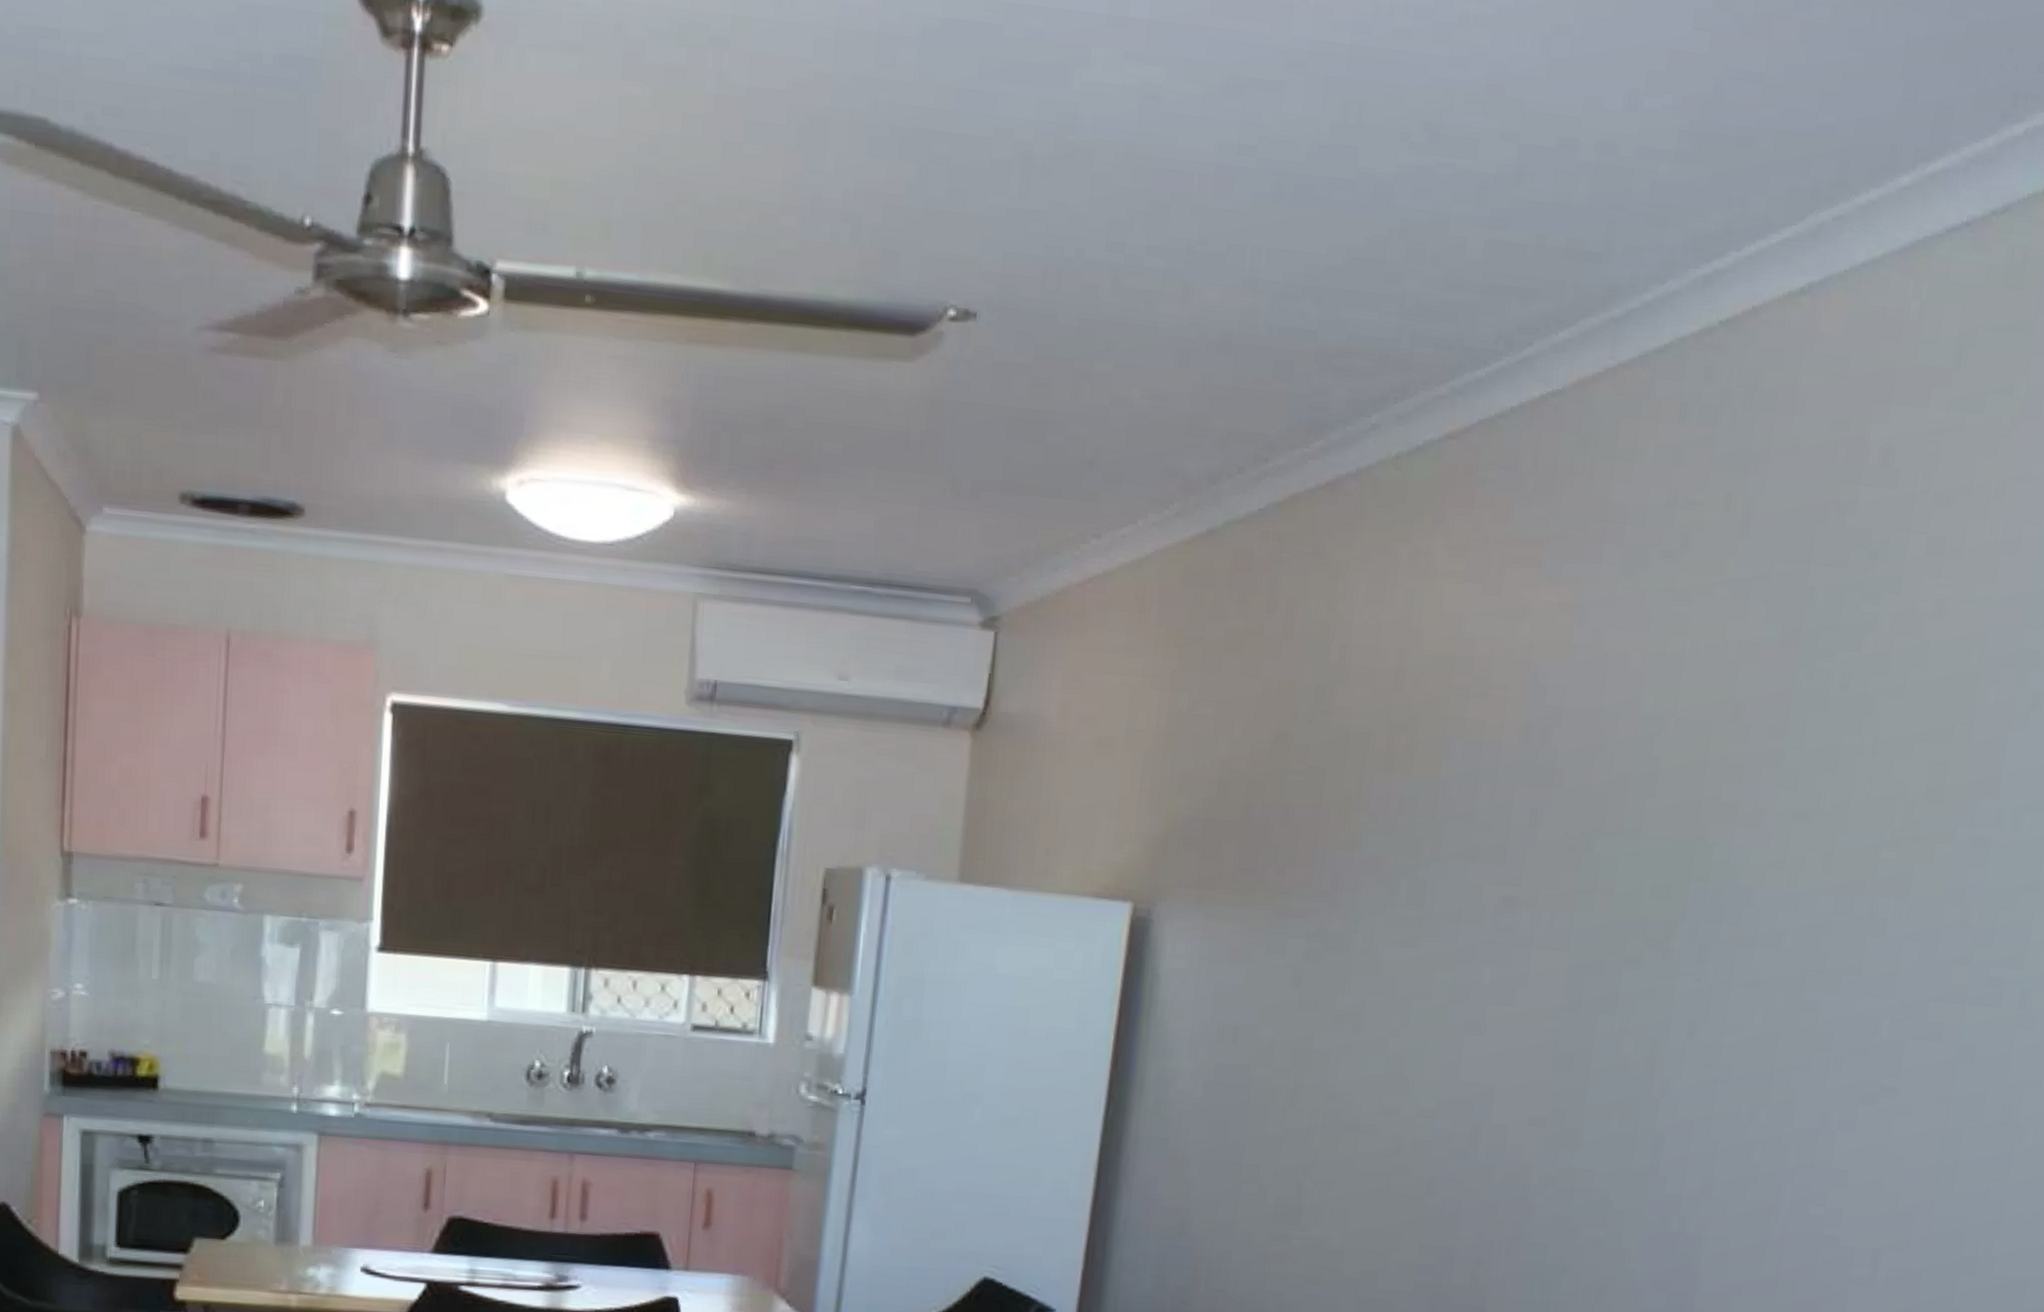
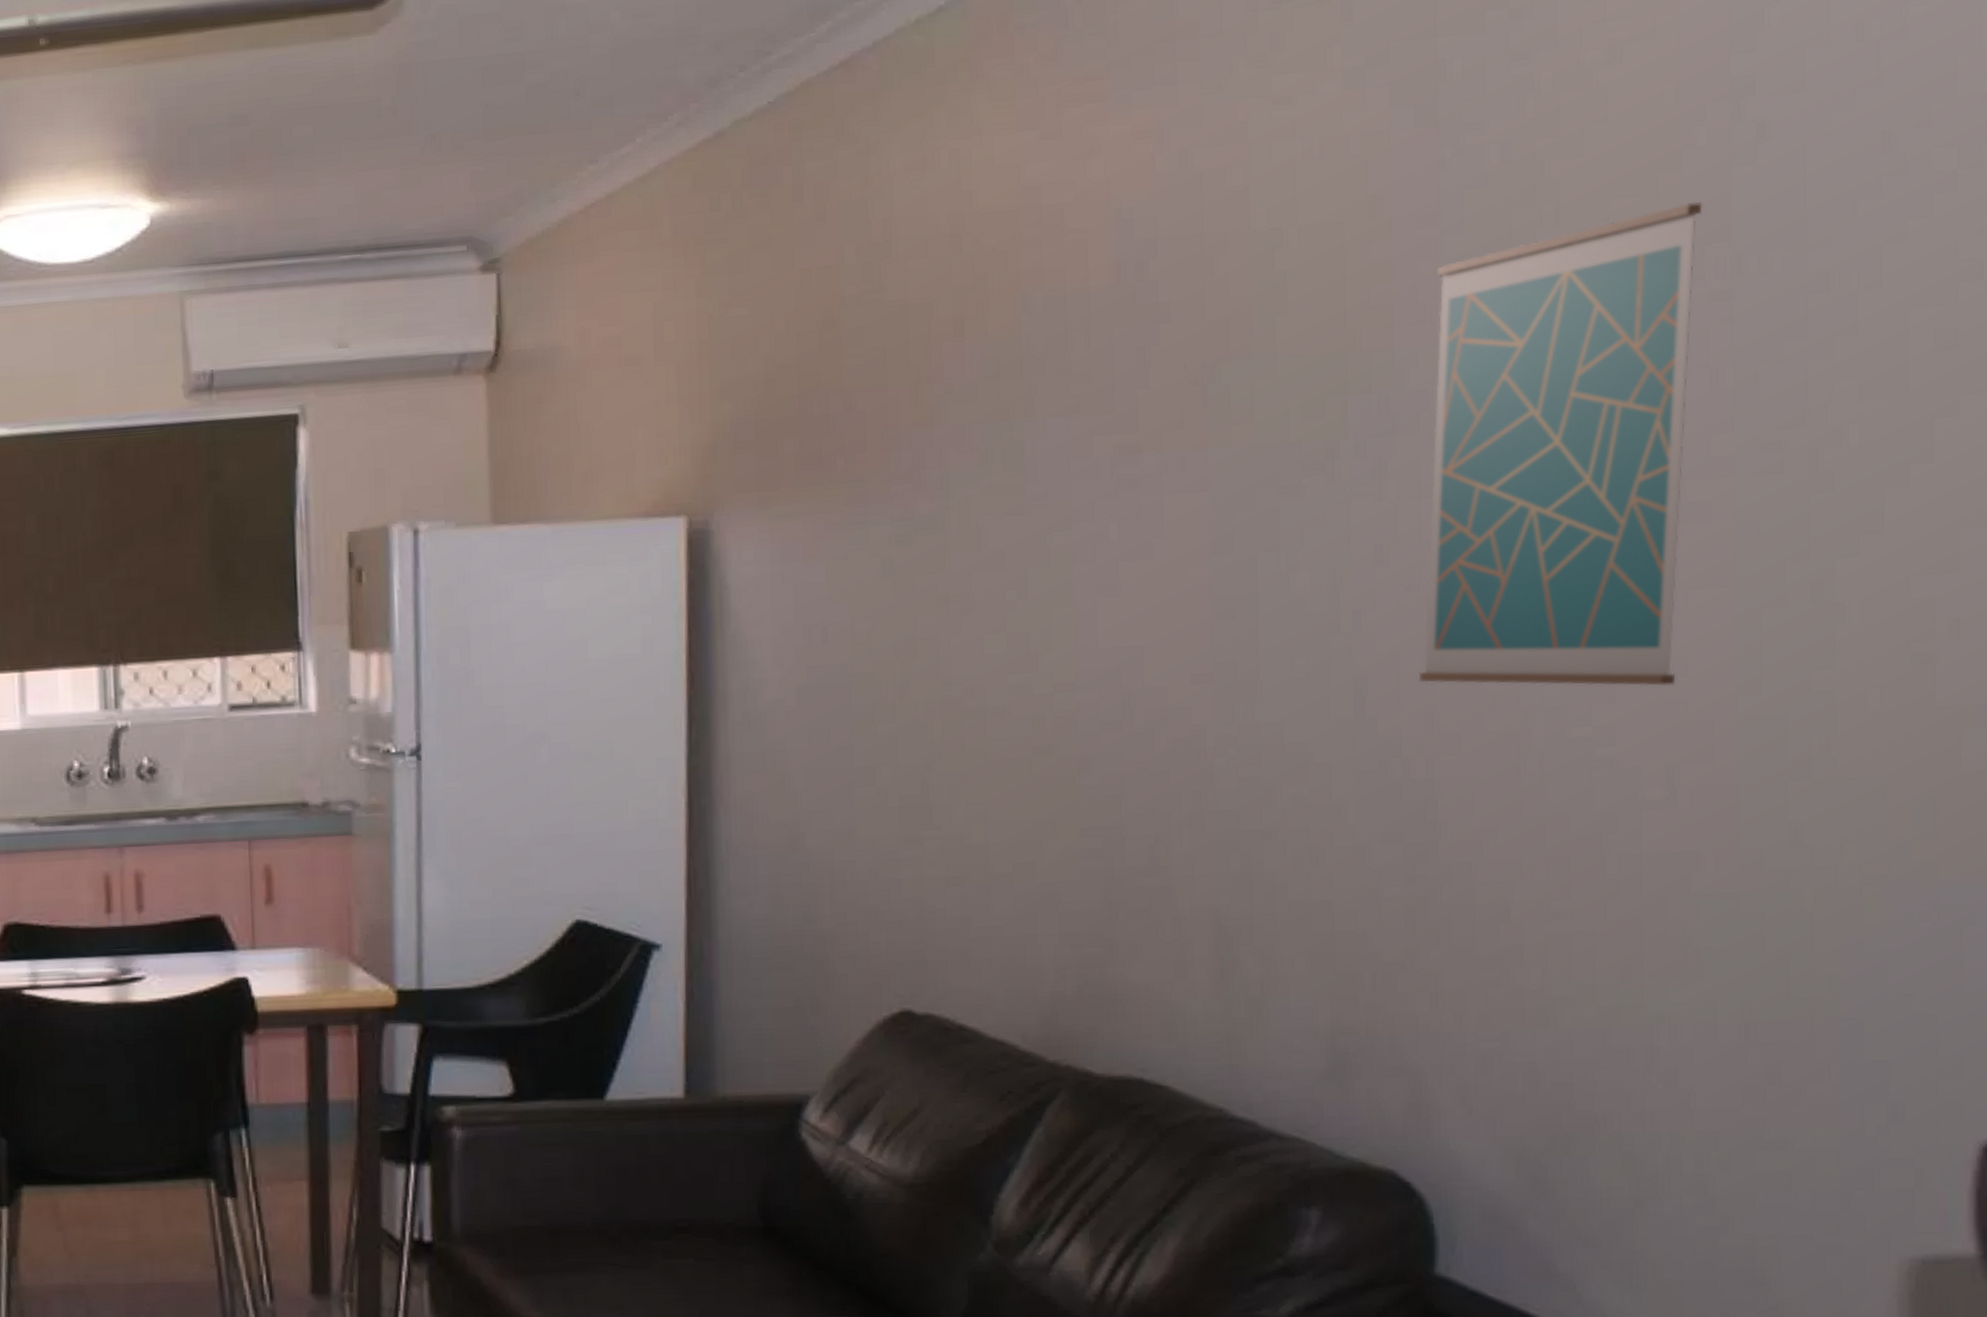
wall art: none [1704,755,1983,1179] -> present [1418,202,1703,686]

